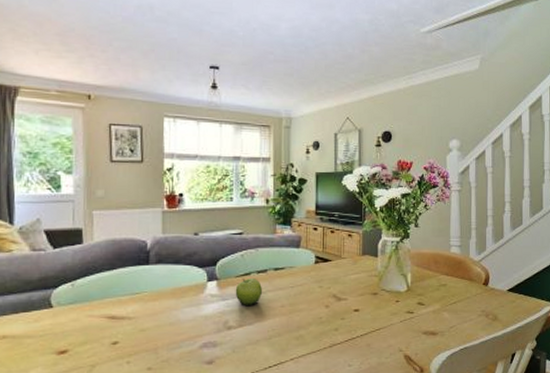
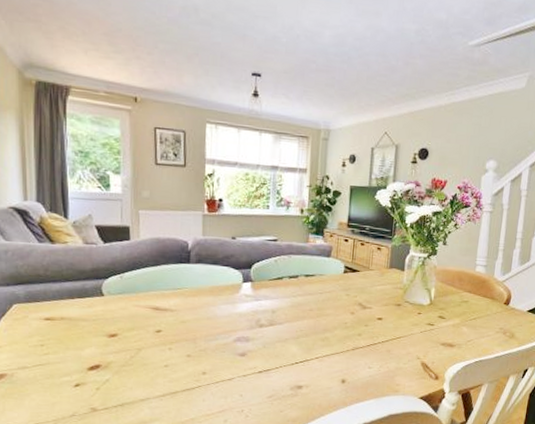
fruit: present [235,277,262,305] -> none [267,281,293,307]

